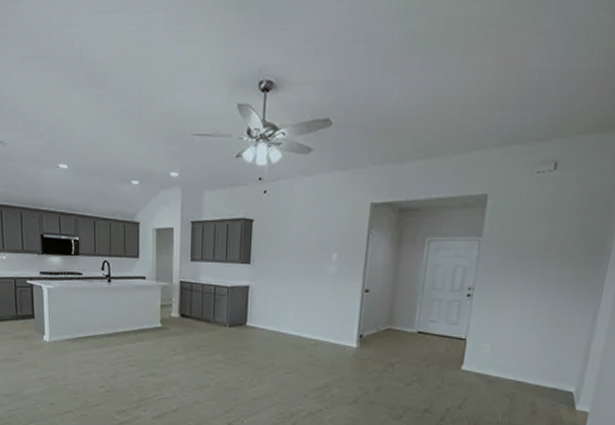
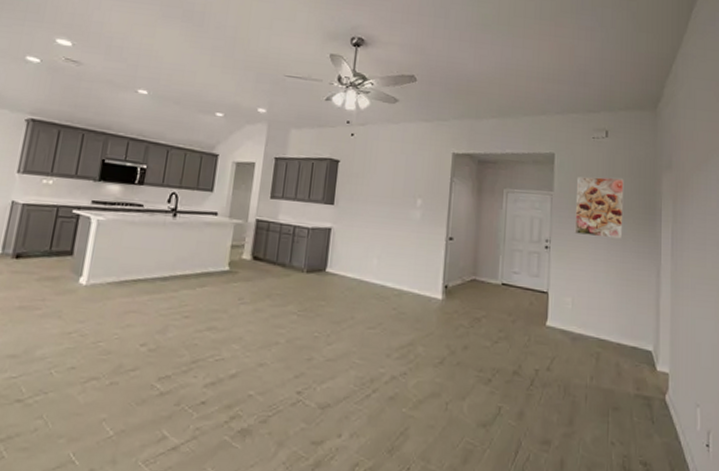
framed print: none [502,216,570,284] -> present [574,176,624,239]

